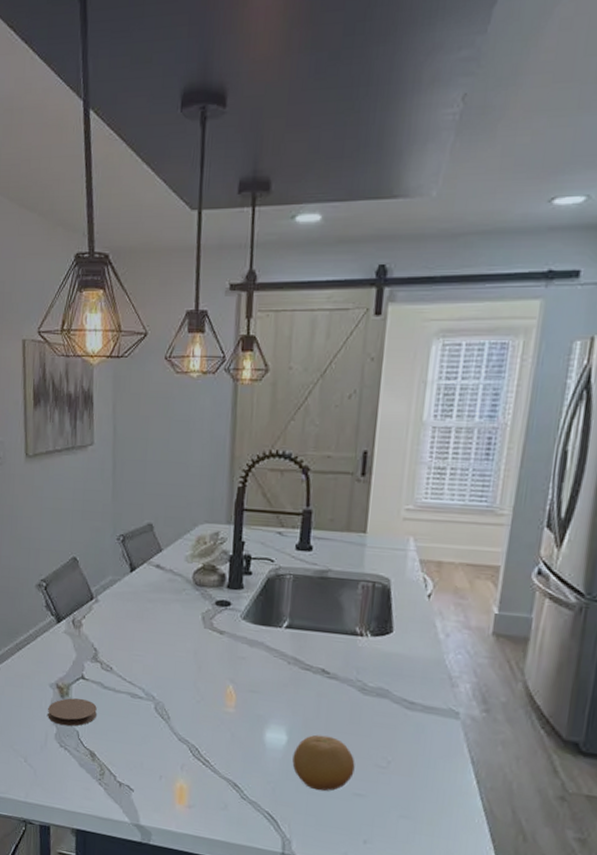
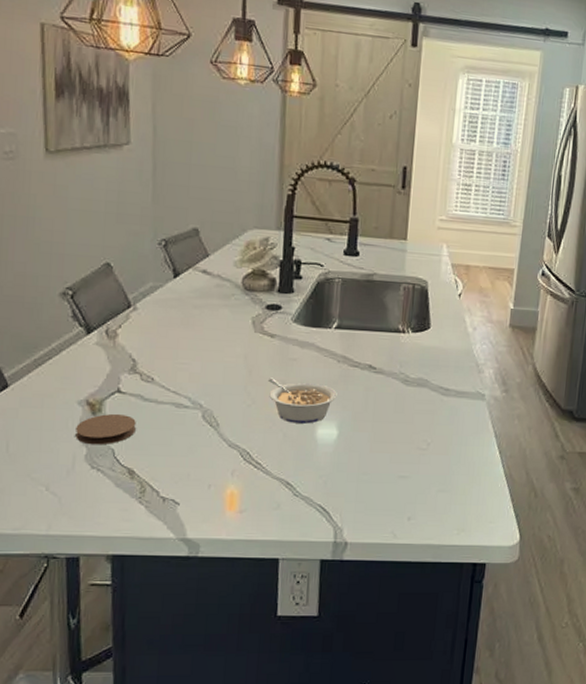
legume: none [216,675,287,726] -> present [267,377,337,424]
fruit: present [292,734,355,791] -> none [343,426,400,478]

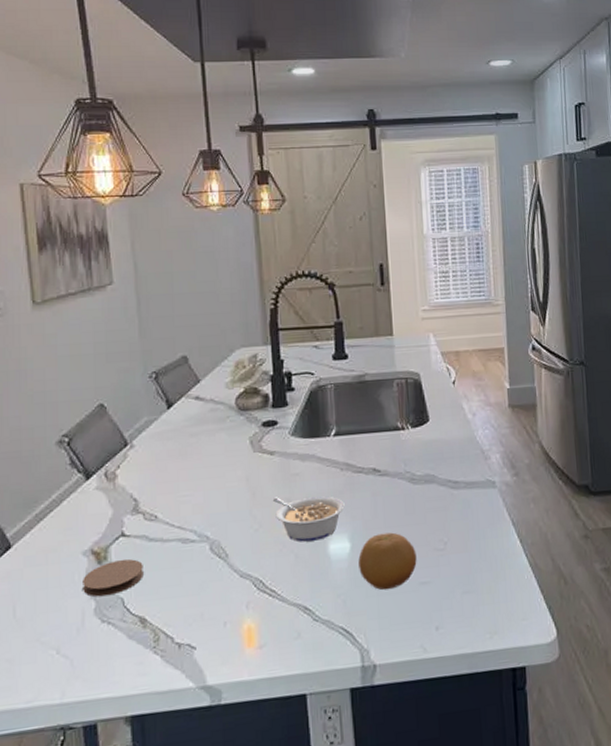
fruit: none [343,426,400,478] -> present [358,532,417,590]

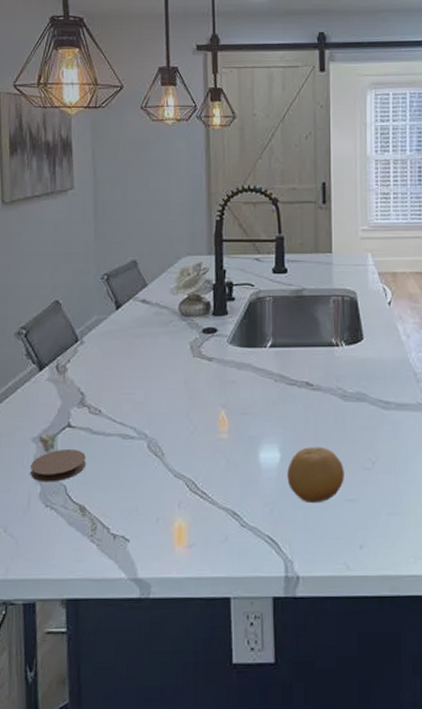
legume: present [272,496,345,542] -> none [208,402,277,448]

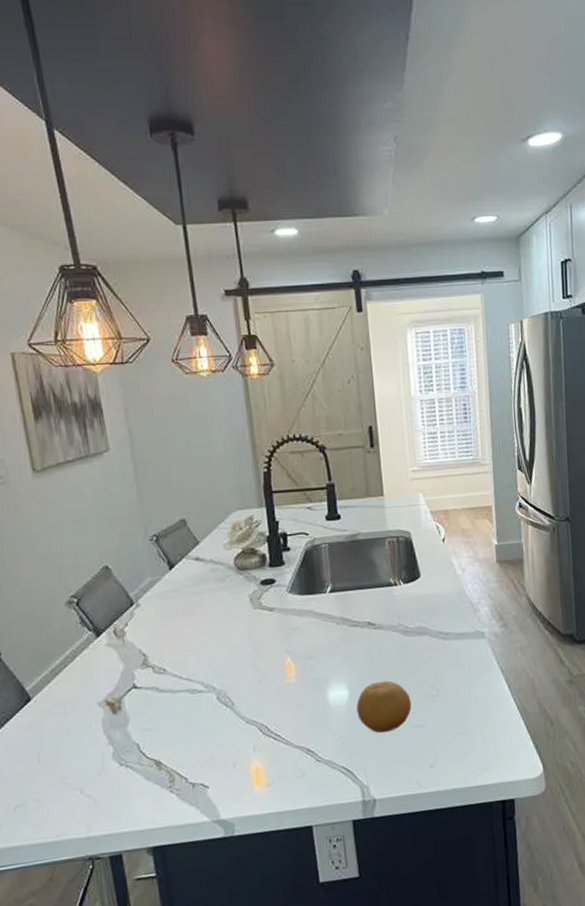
coaster: present [30,448,86,482] -> none [100,708,156,743]

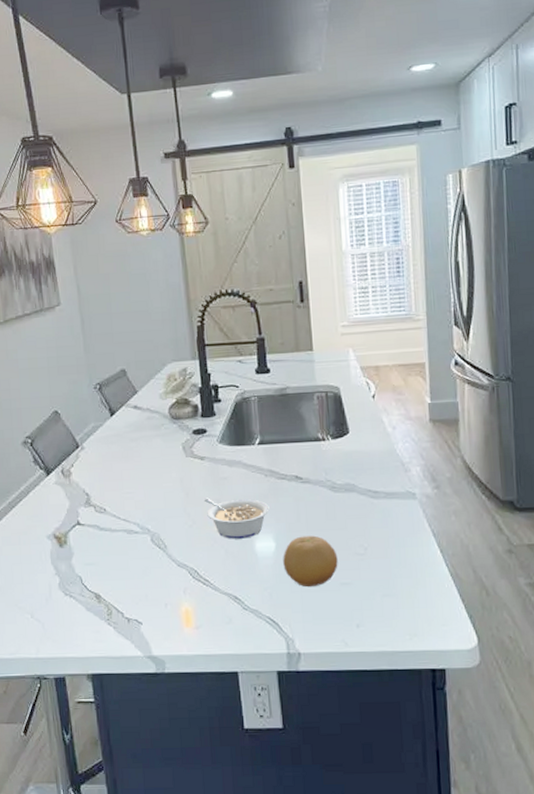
legume: none [273,648,342,691] -> present [203,498,270,539]

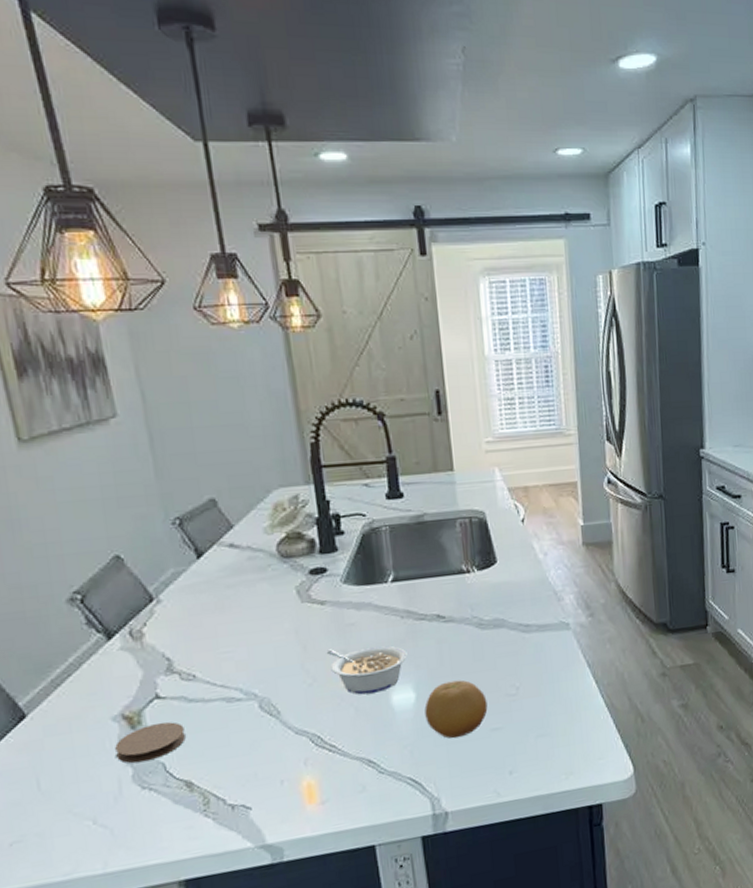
coaster: none [48,544,97,574] -> present [115,722,186,764]

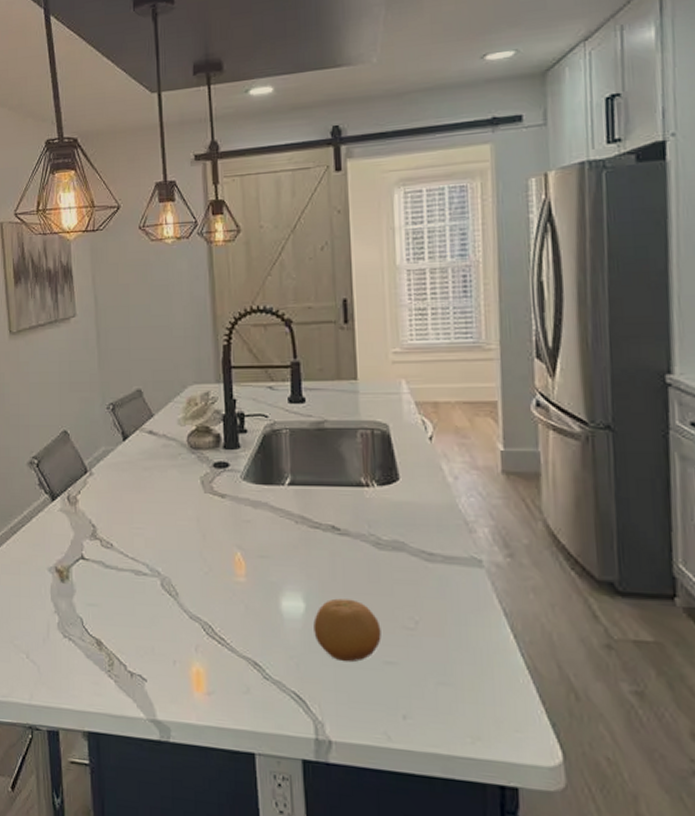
coaster: present [115,722,186,764] -> none [48,581,100,614]
legume: present [326,645,408,695] -> none [222,542,299,595]

